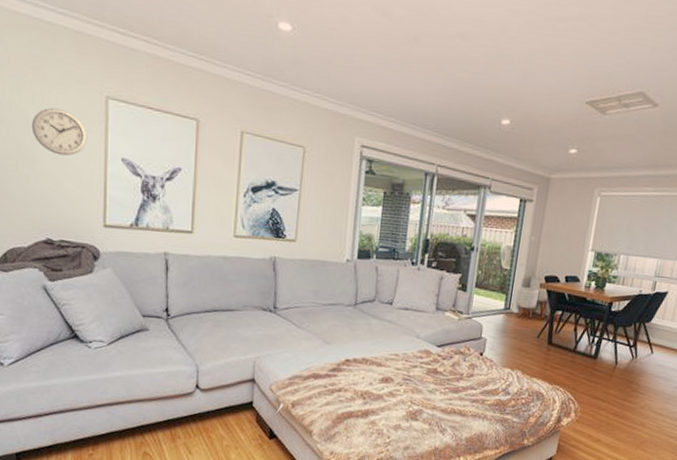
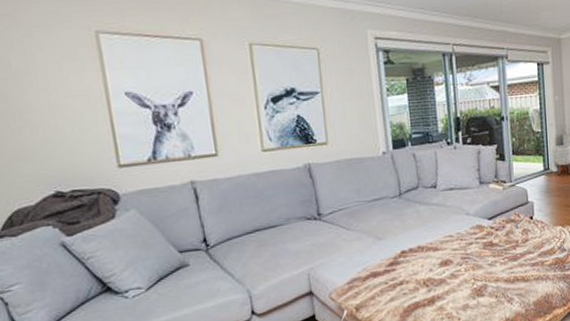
wall clock: present [31,107,87,156] -> none [15,51,84,101]

